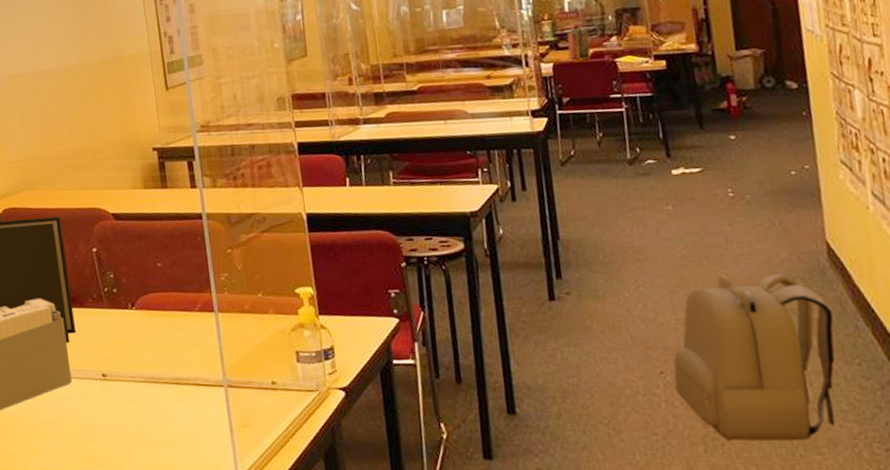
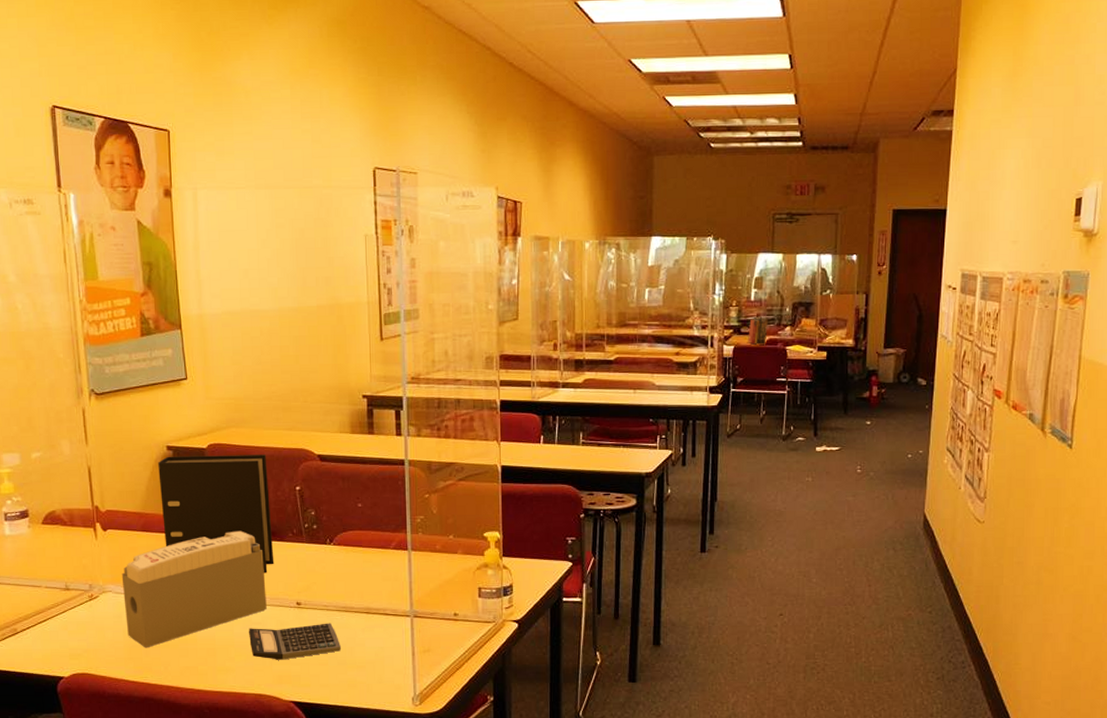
calculator: none [55,396,152,439] -> present [249,623,341,660]
backpack: present [673,274,836,441] -> none [790,537,918,671]

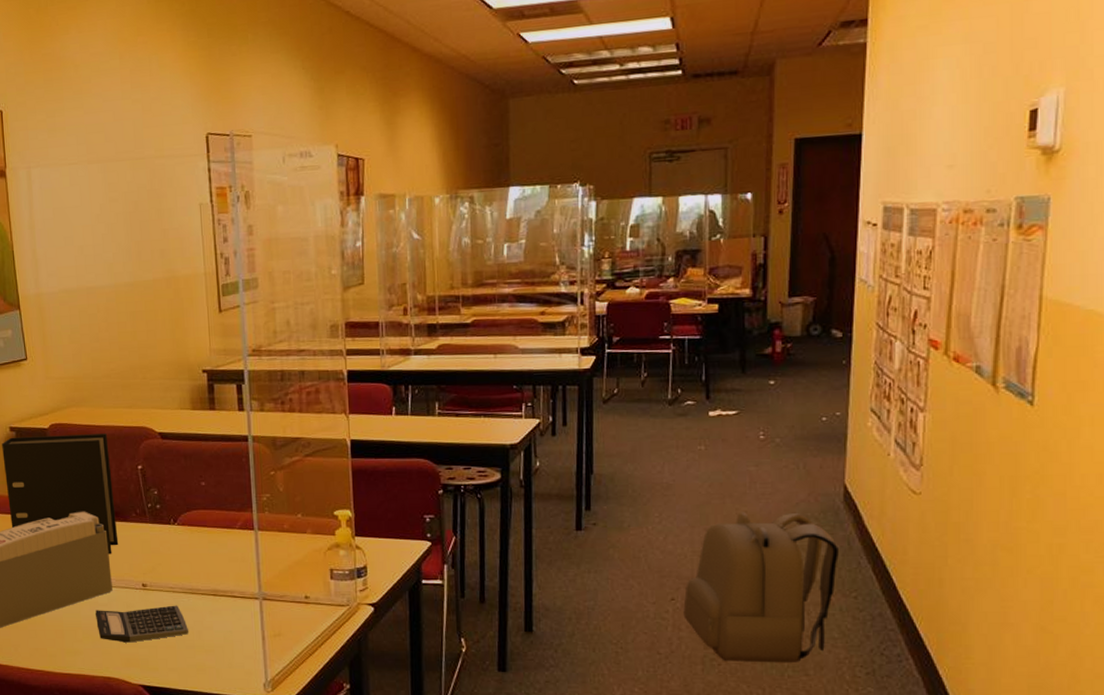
books: present [748,317,769,345] -> none [624,269,648,300]
backpack: none [790,537,918,671] -> present [683,512,839,664]

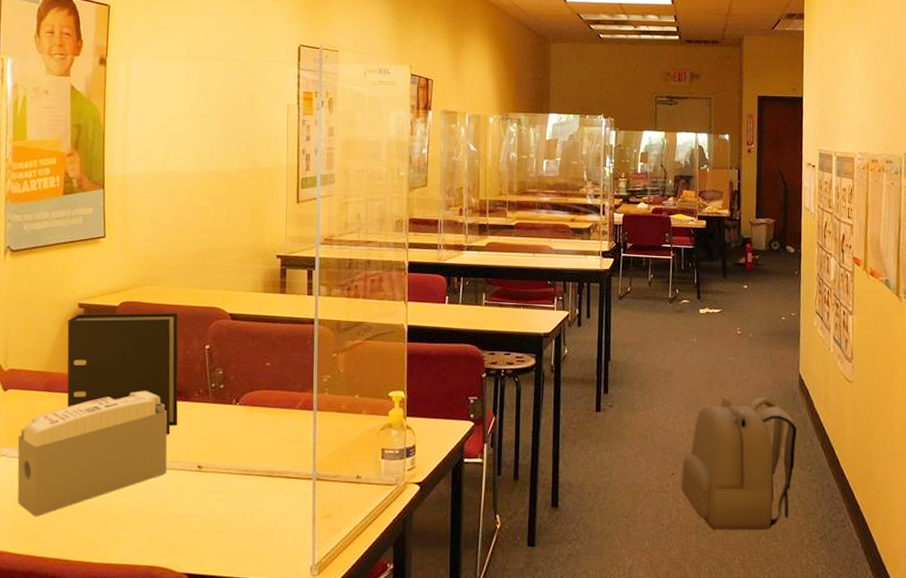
calculator: present [95,605,188,643] -> none [146,487,240,528]

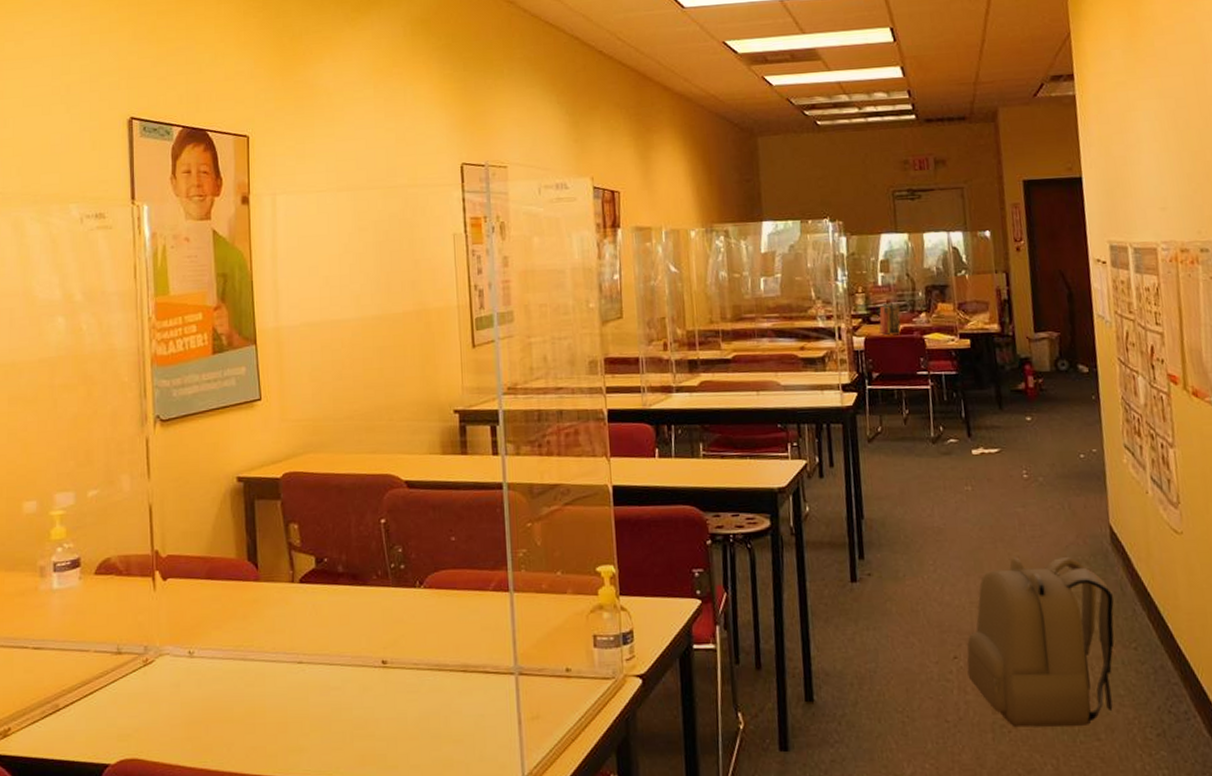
battery: present [17,390,168,517] -> none [181,574,347,725]
binder: present [67,313,179,435] -> none [227,483,356,626]
books: none [636,188,654,213] -> present [879,304,901,335]

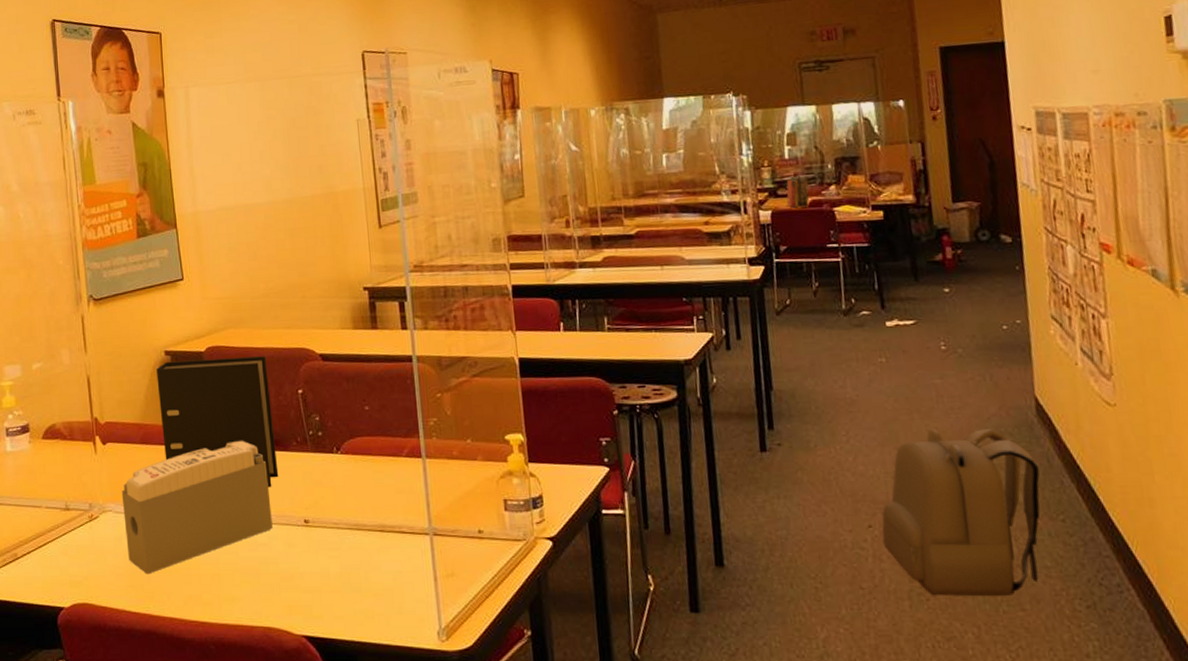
battery: none [181,574,347,725] -> present [121,440,273,574]
binder: none [227,483,356,626] -> present [156,356,279,488]

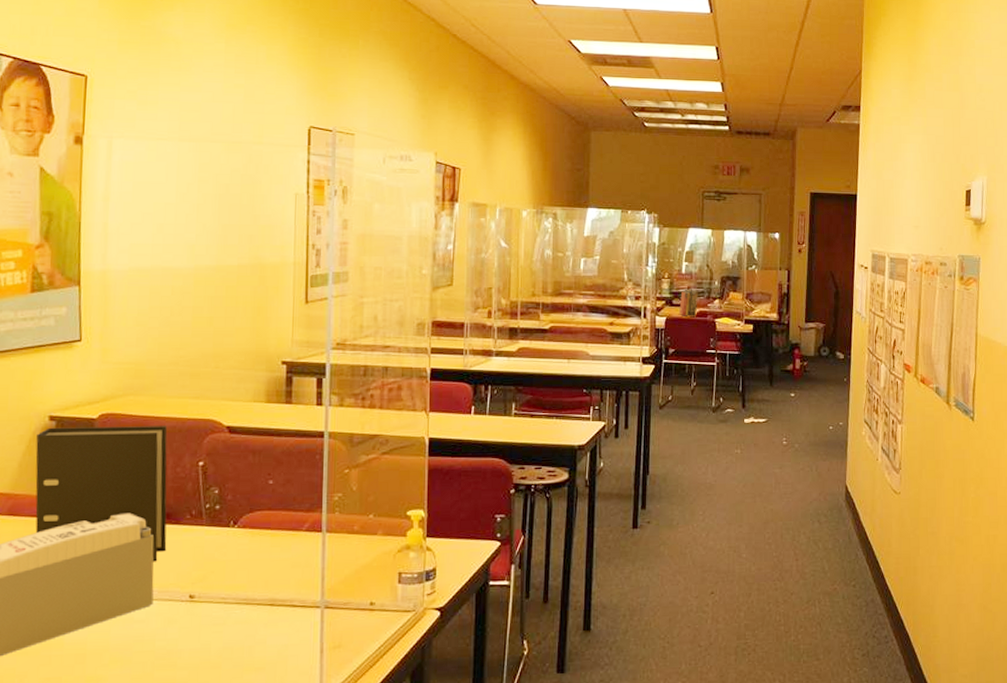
backpack: present [881,428,1041,597] -> none [721,510,842,651]

